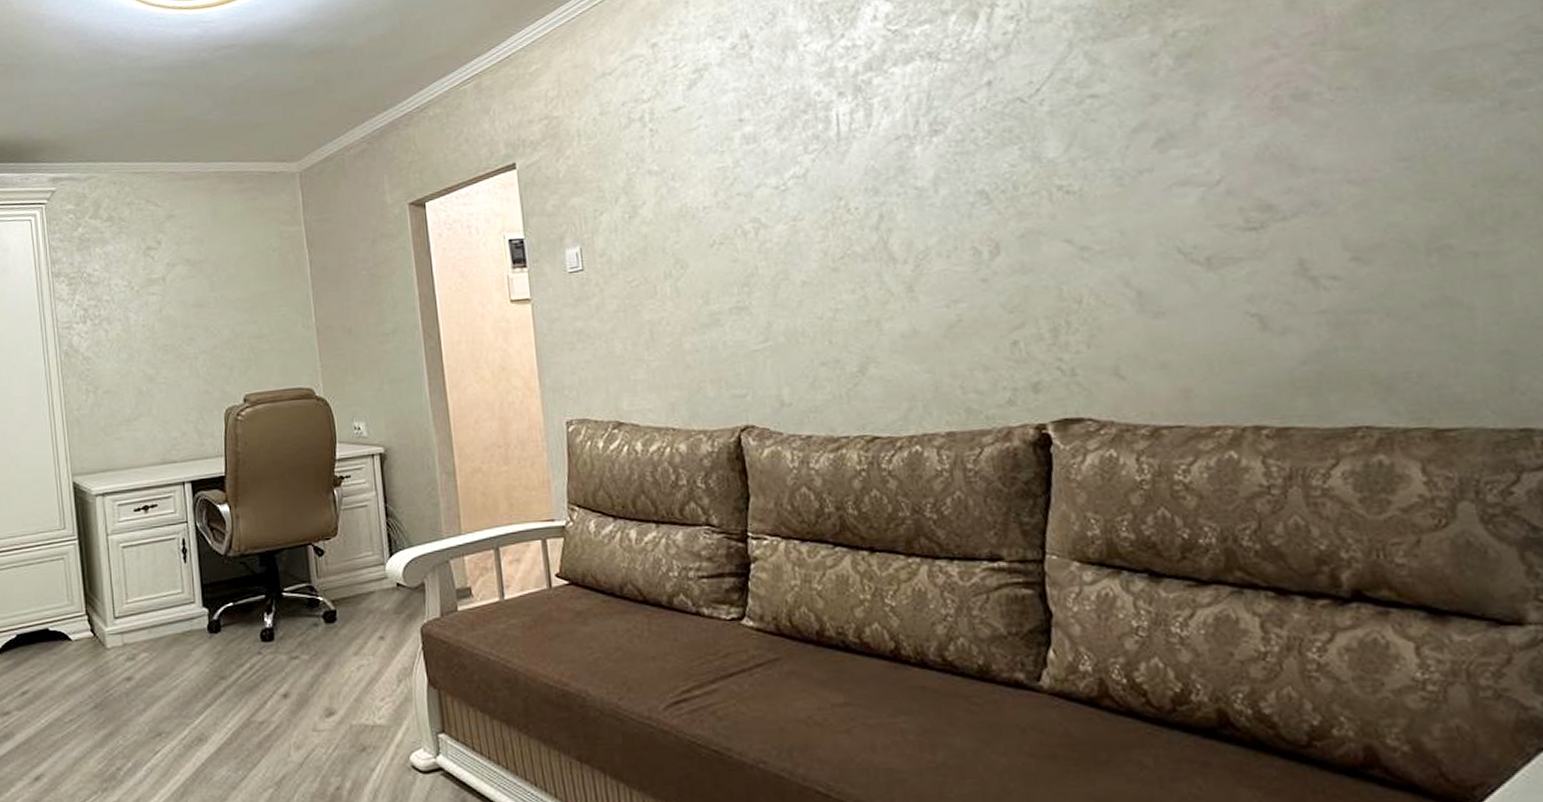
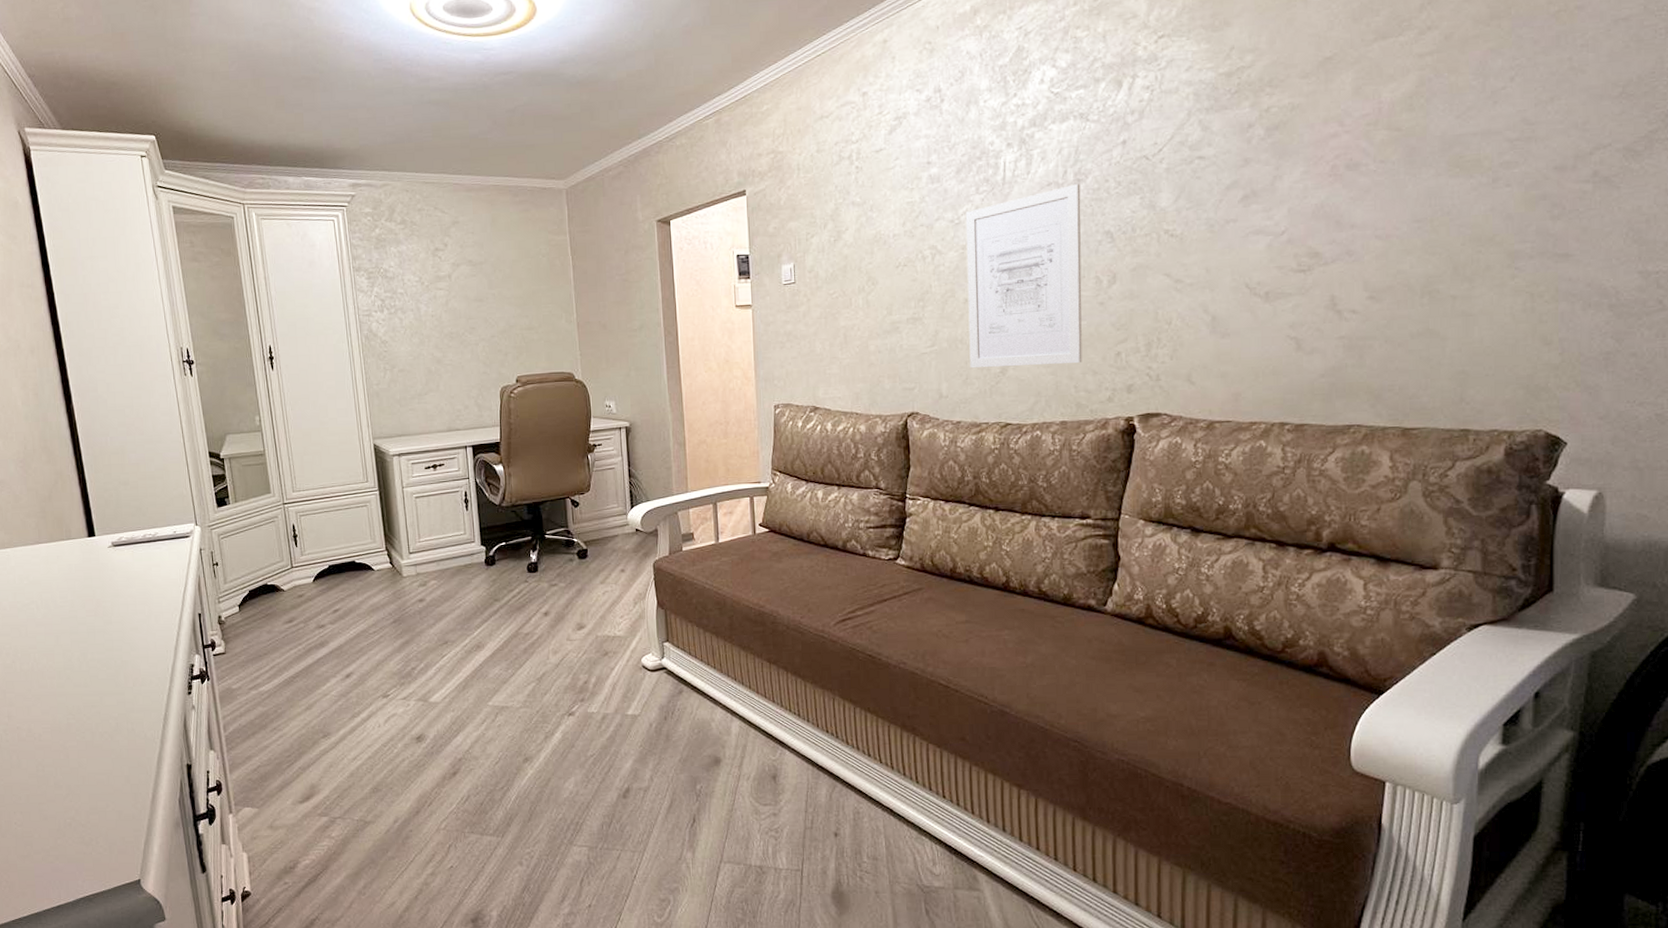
wall art: none [793,135,967,368] -> present [965,184,1082,369]

